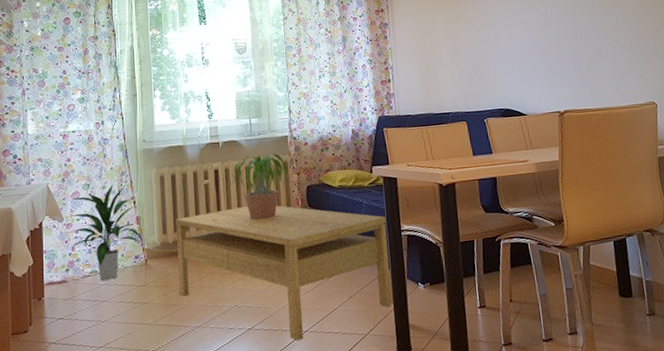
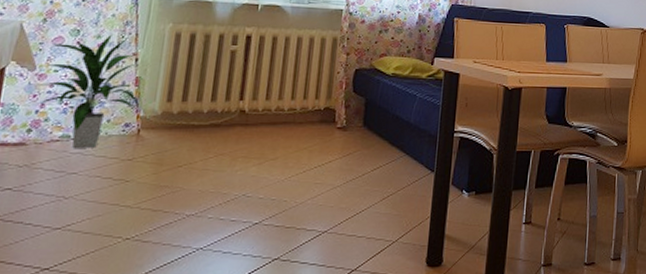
coffee table: present [175,205,392,341] -> none [175,81,439,241]
potted plant: present [228,153,292,220] -> none [260,24,339,99]

